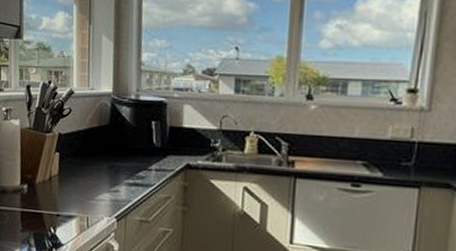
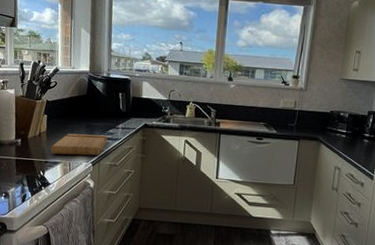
cutting board: none [63,177,137,209] -> present [50,133,108,156]

